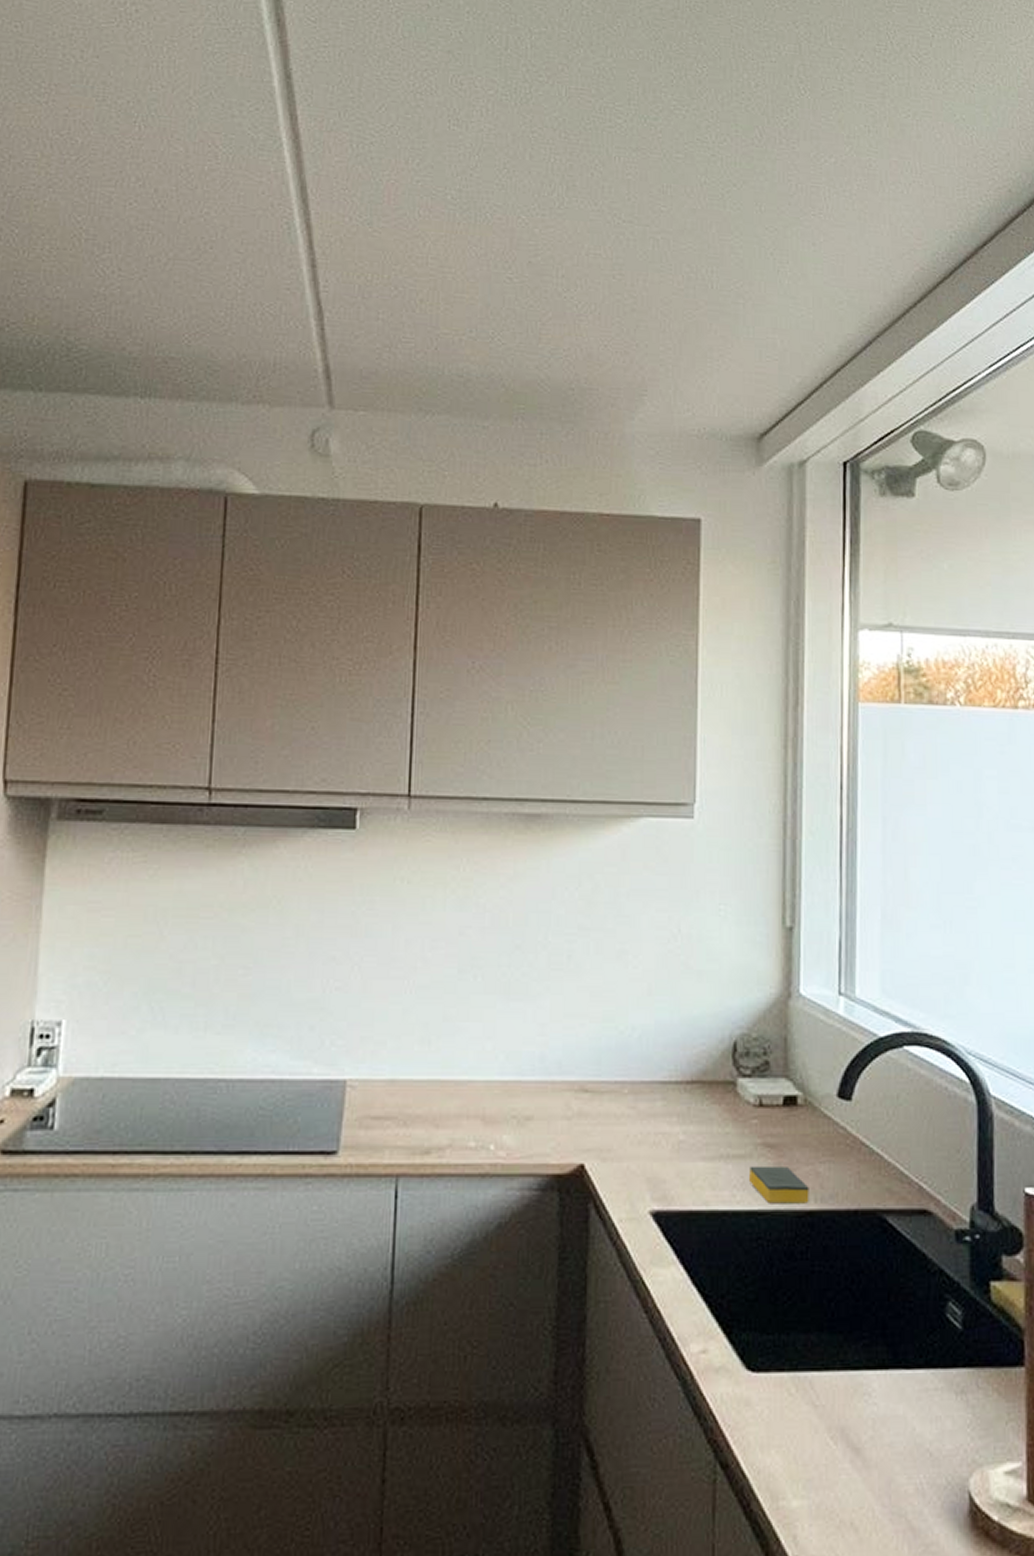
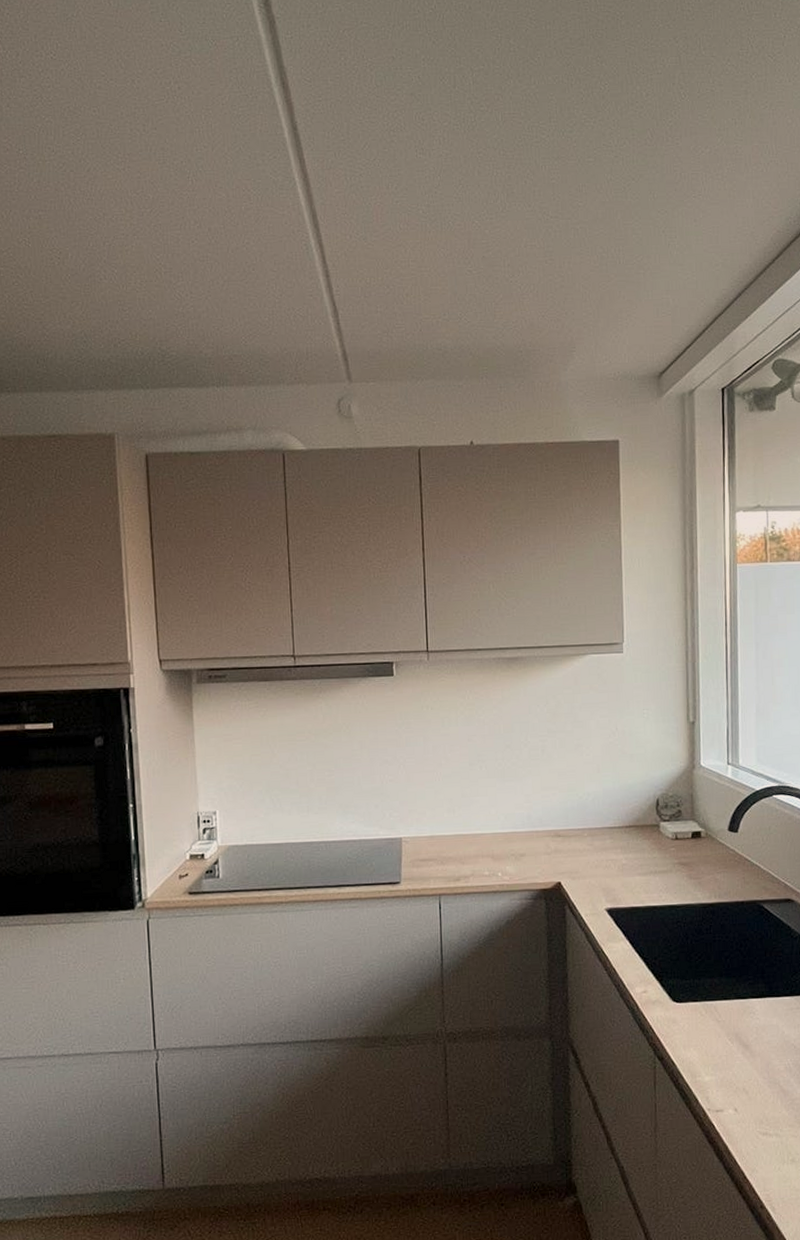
sponge: present [748,1165,809,1204] -> none [669,876,711,900]

